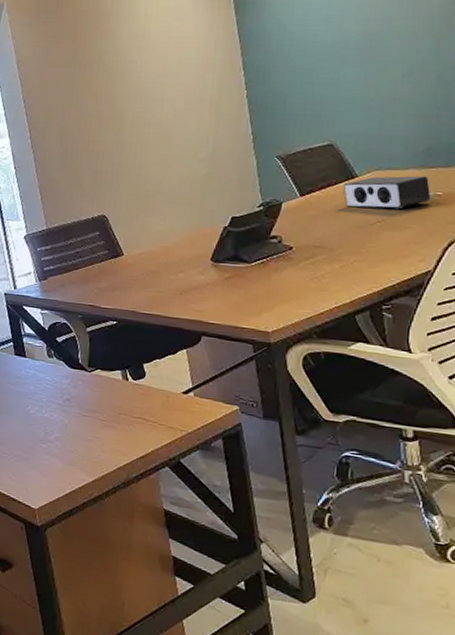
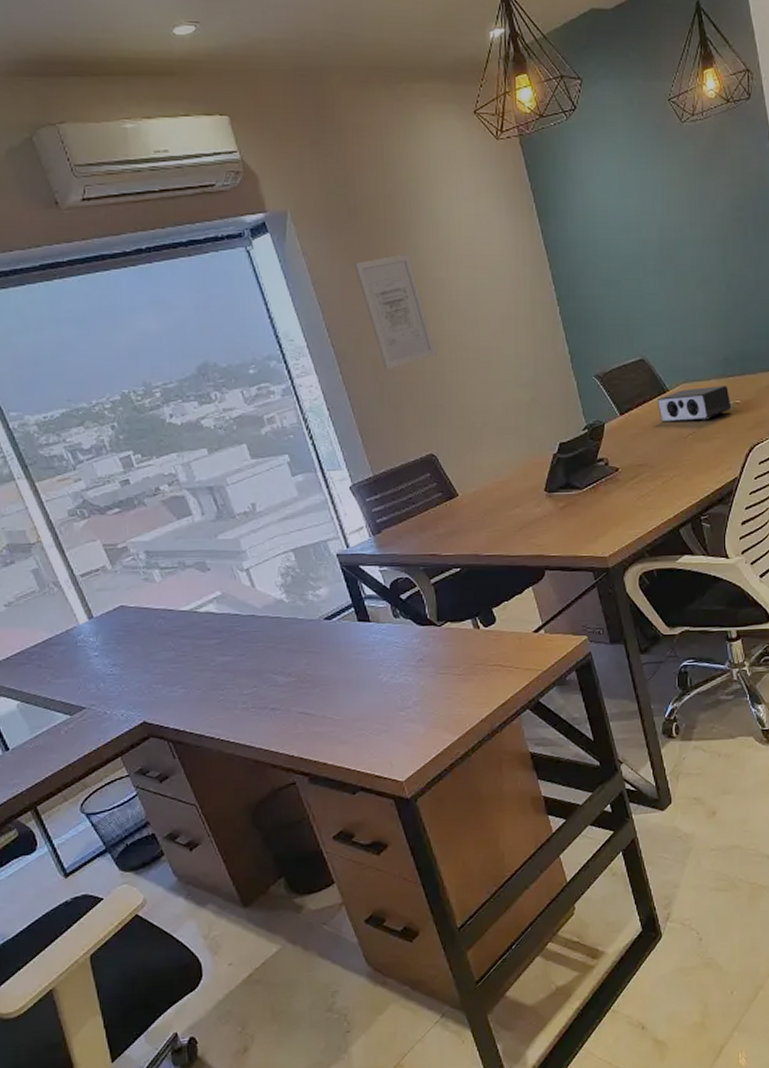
wall art: none [55,39,120,139] -> present [354,254,436,370]

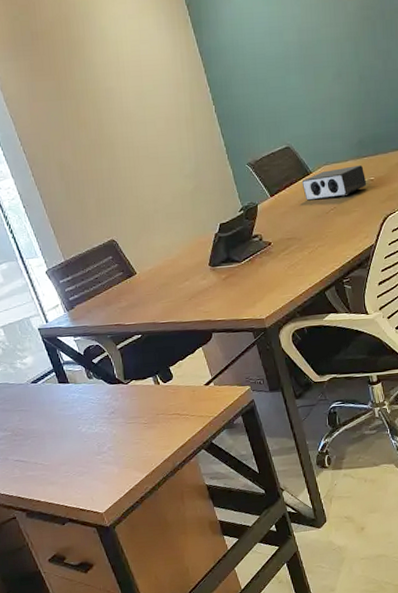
wall art: present [354,254,436,370] -> none [39,69,112,171]

